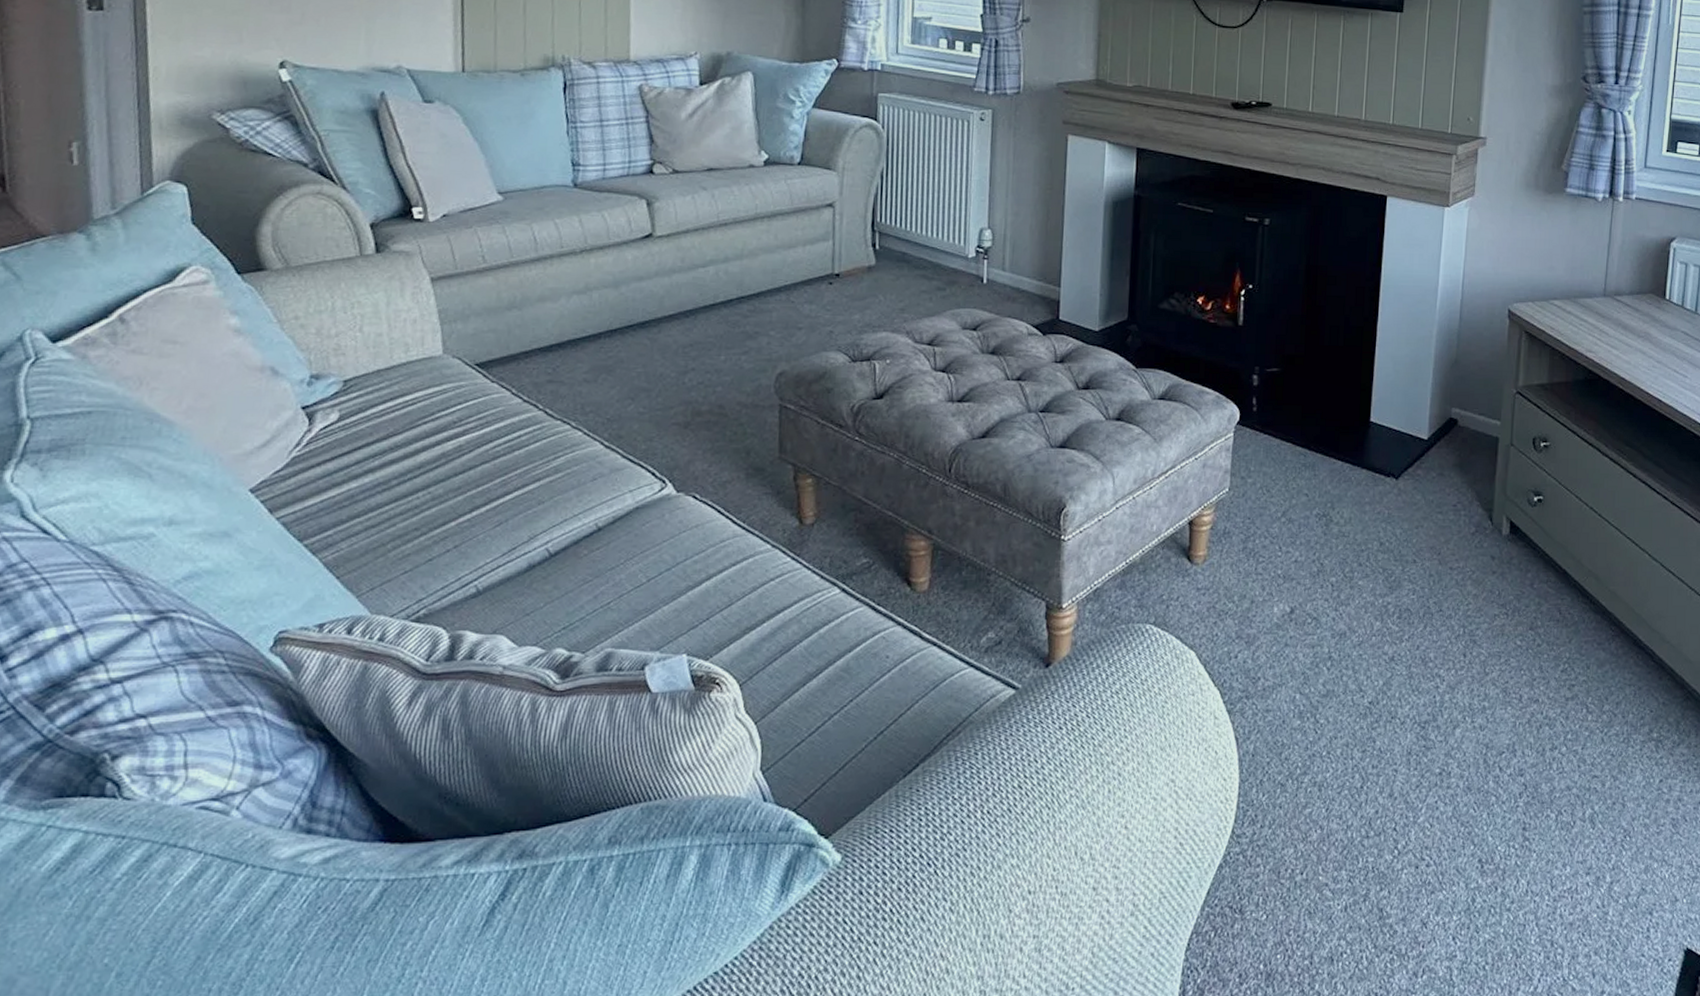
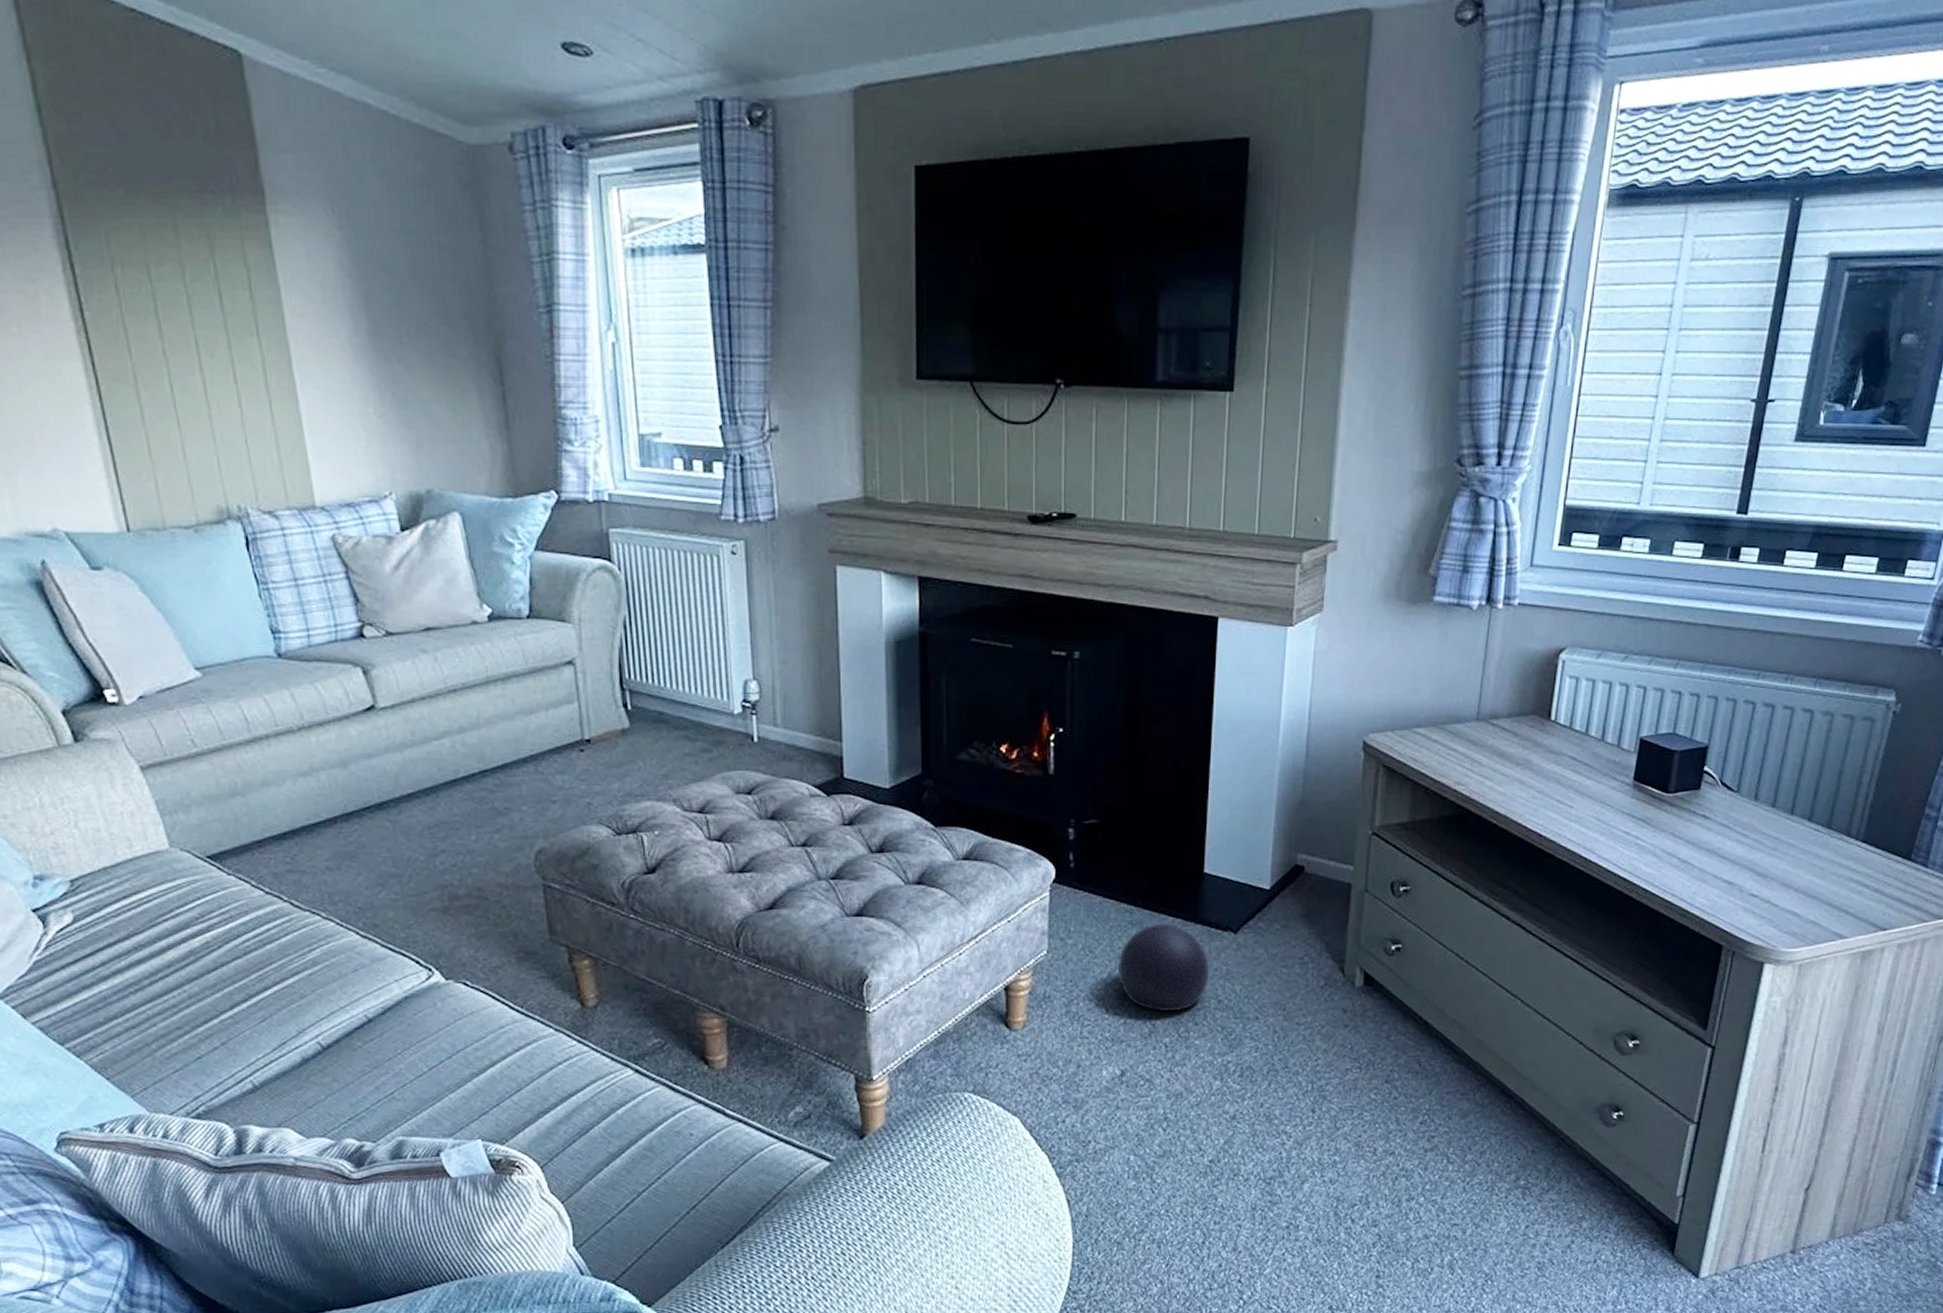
ball: none [1290,467,1374,552] -> present [1117,923,1210,1012]

